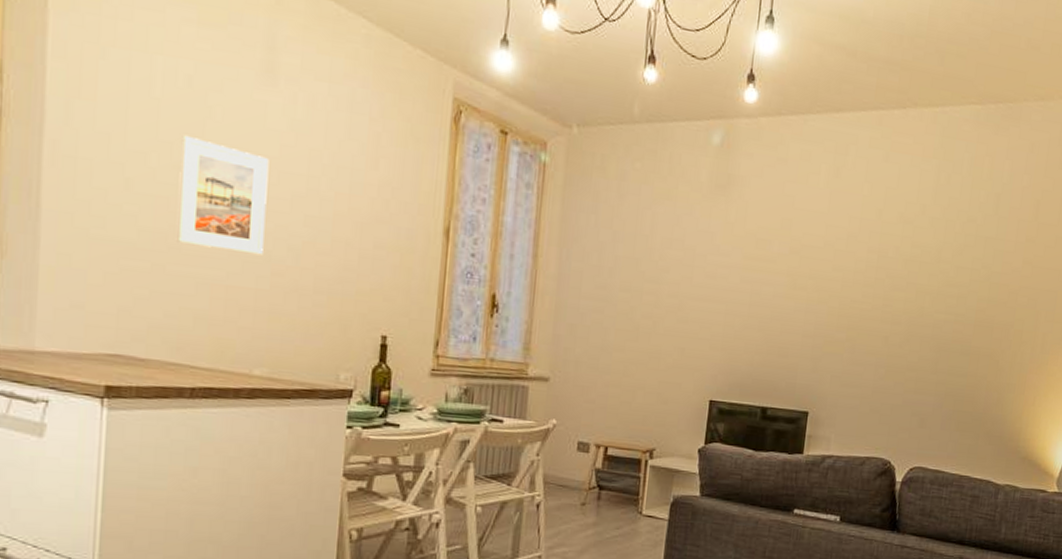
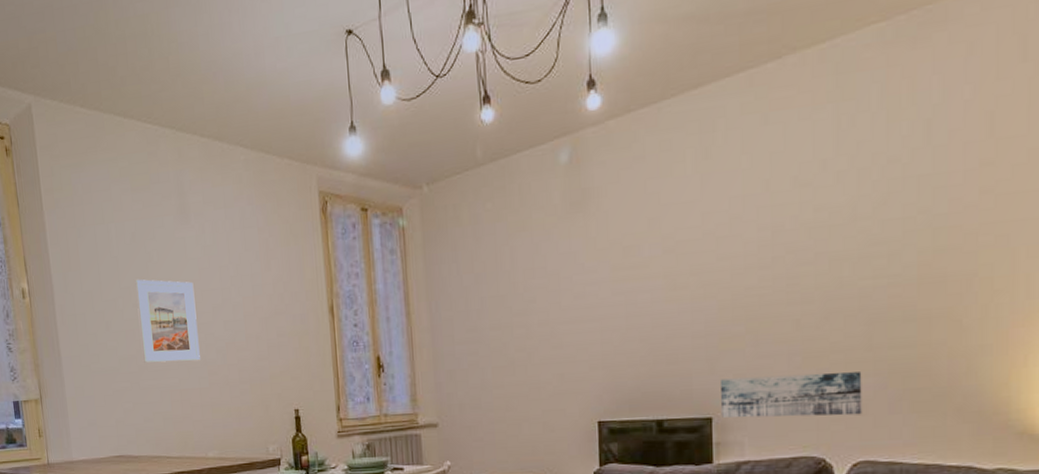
wall art: none [816,378,927,427] -> present [719,372,862,418]

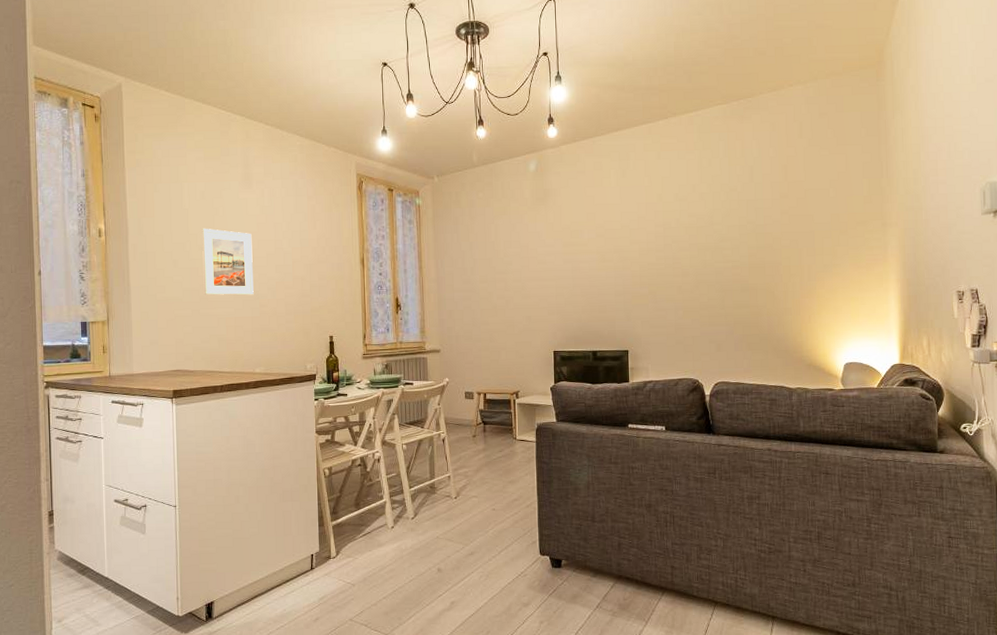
wall art: present [719,372,862,418] -> none [633,322,720,351]

